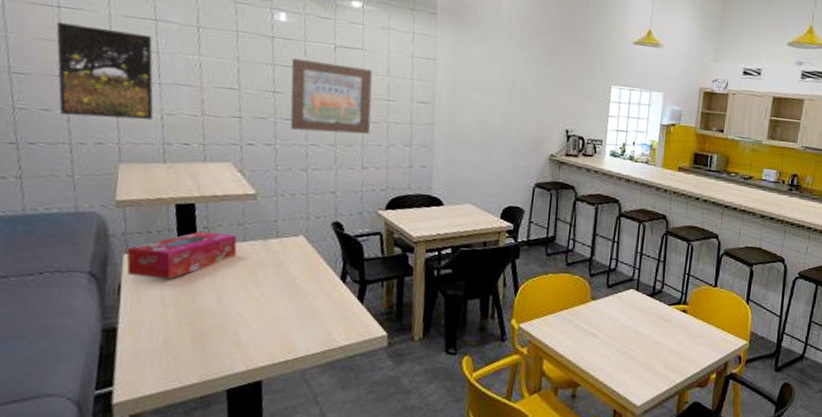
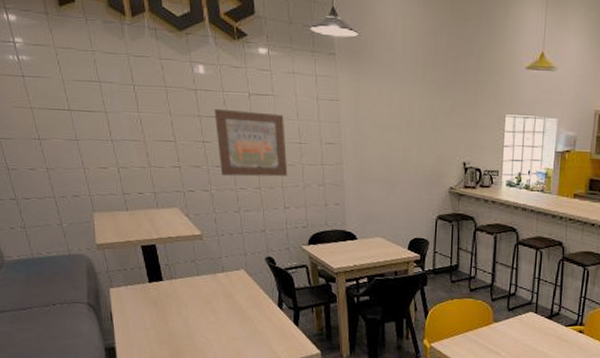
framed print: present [56,22,154,120] -> none [25,91,112,174]
tissue box: present [126,231,237,280] -> none [111,268,193,308]

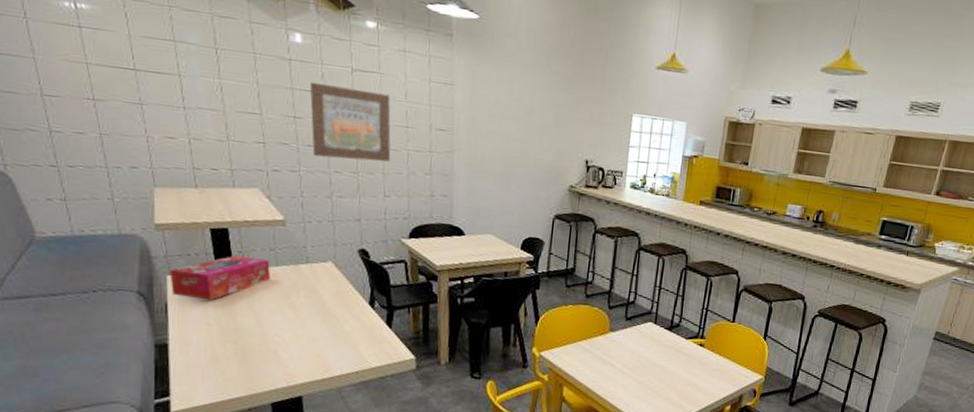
tissue box: none [111,268,193,308] -> present [169,255,270,301]

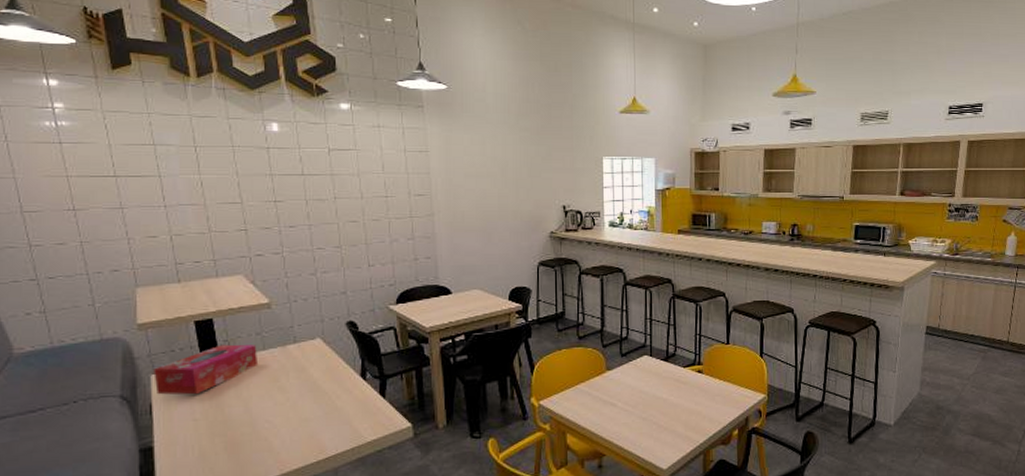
wall art: present [309,81,391,162] -> none [288,166,373,236]

